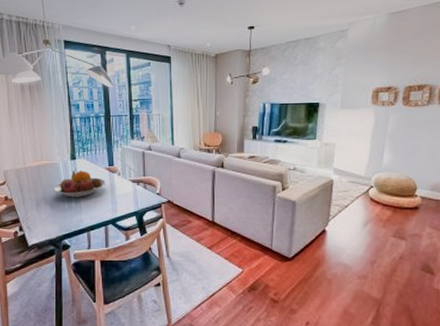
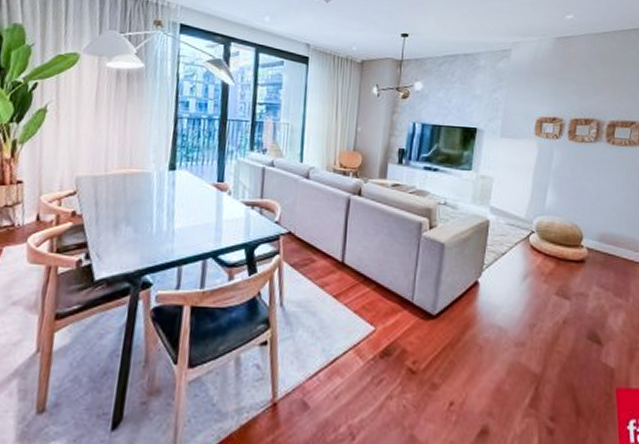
fruit bowl: present [53,170,106,198] -> none [140,184,212,220]

